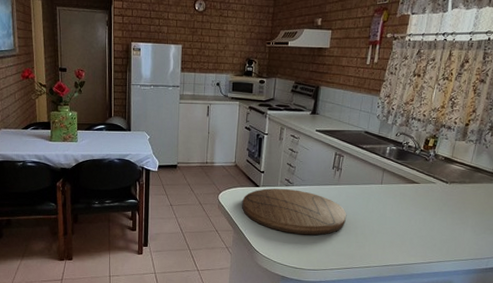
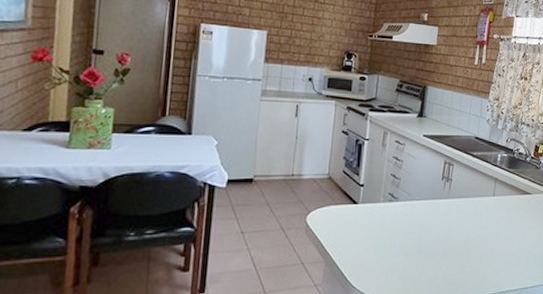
cutting board: present [242,188,347,235] -> none [336,204,459,262]

